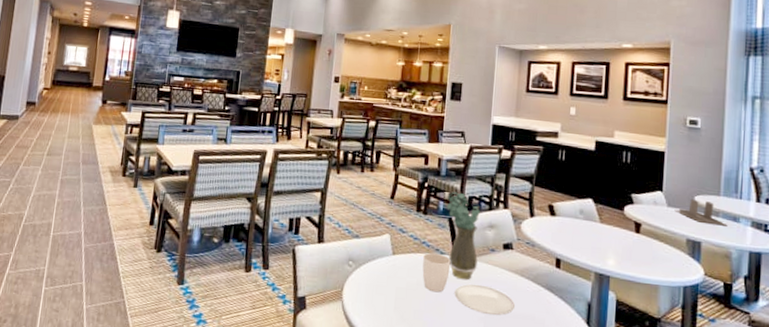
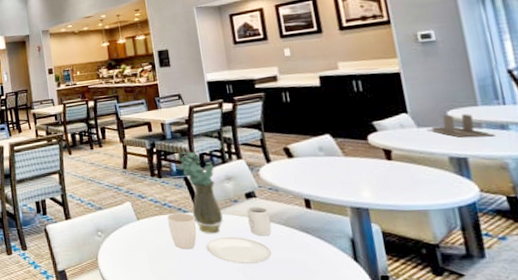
mug: none [500,258,522,290] -> present [247,206,272,236]

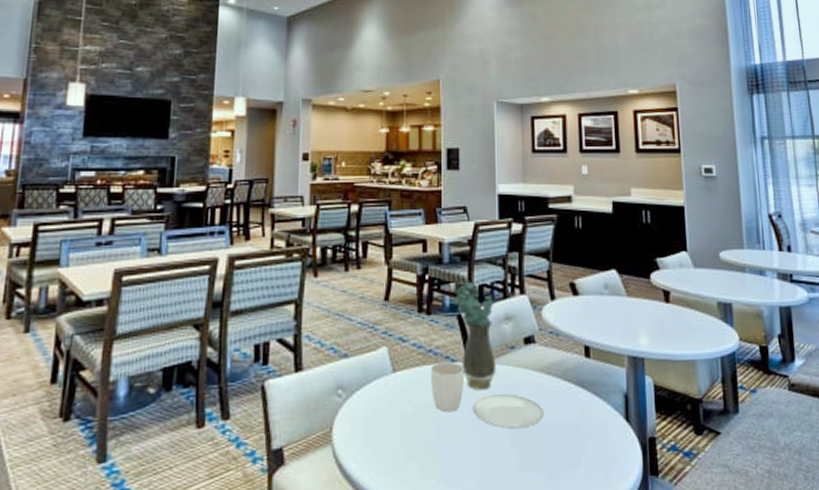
mug: present [247,206,272,236] -> none [523,354,548,393]
napkin holder: present [426,114,495,138] -> none [701,255,755,282]

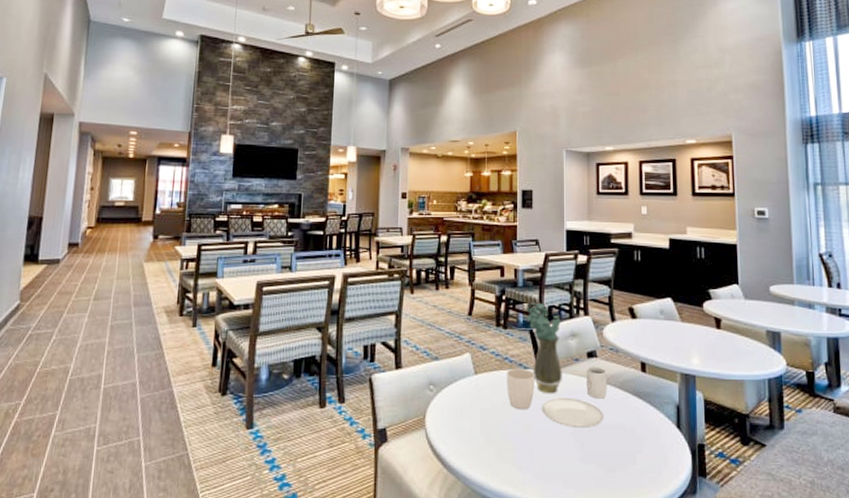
mug: none [523,354,548,393] -> present [586,366,608,399]

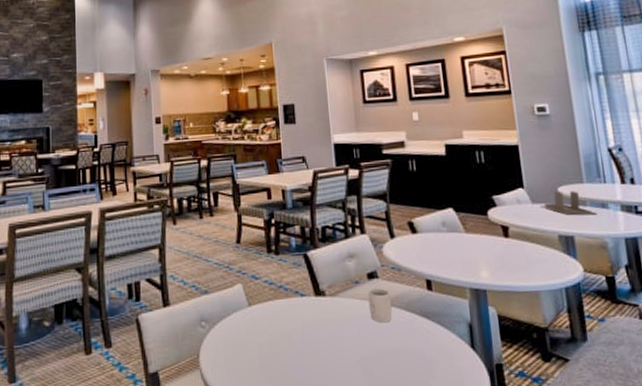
cup: present [507,368,535,410] -> none [283,296,315,341]
vase: present [526,300,562,394] -> none [298,221,343,322]
plate: present [541,397,605,429] -> none [323,323,392,357]
napkin holder: none [751,289,804,314] -> present [539,191,597,216]

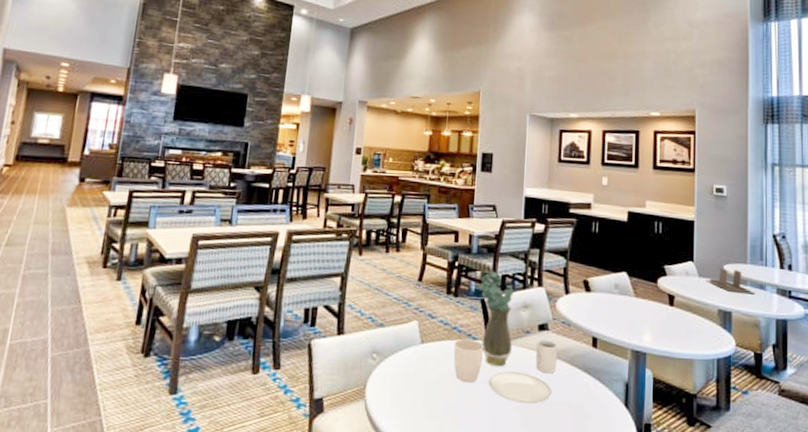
cup: none [283,296,315,341] -> present [453,338,484,383]
vase: none [298,221,343,322] -> present [479,267,514,367]
plate: none [323,323,392,357] -> present [488,370,553,404]

